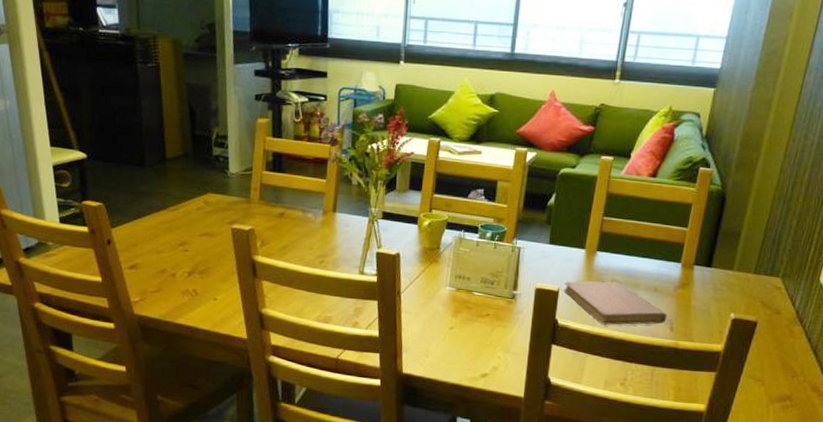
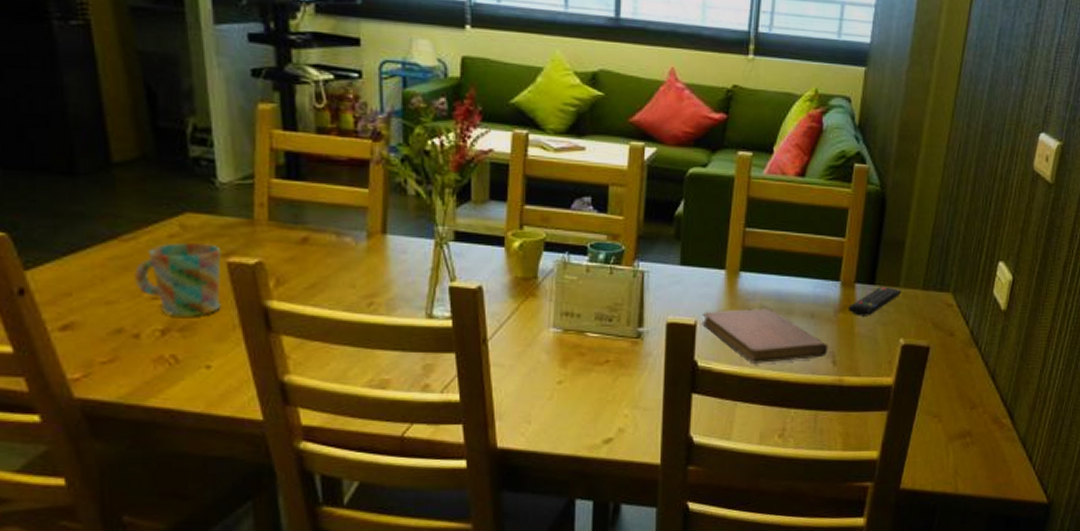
mug: none [175,213,228,264] -> present [134,242,221,317]
remote control: none [686,269,735,293] -> present [847,286,902,316]

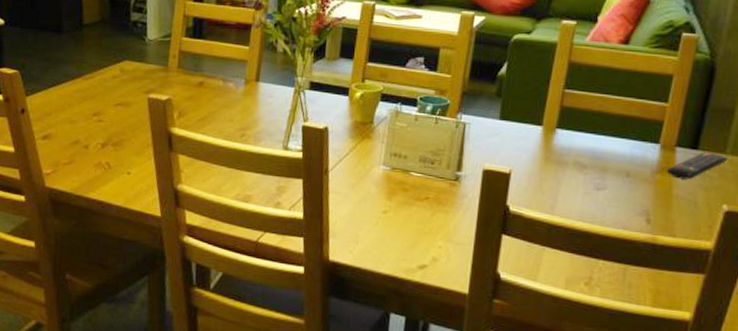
mug: present [134,242,221,317] -> none [89,81,145,136]
notebook: present [702,309,829,363] -> none [516,162,643,215]

